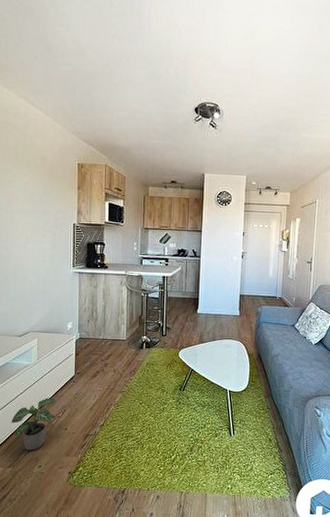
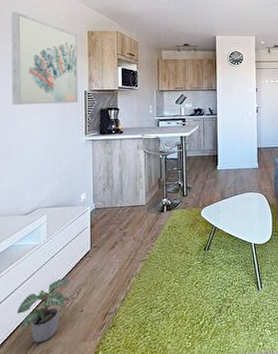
wall art: none [9,141,68,235] -> present [11,11,78,106]

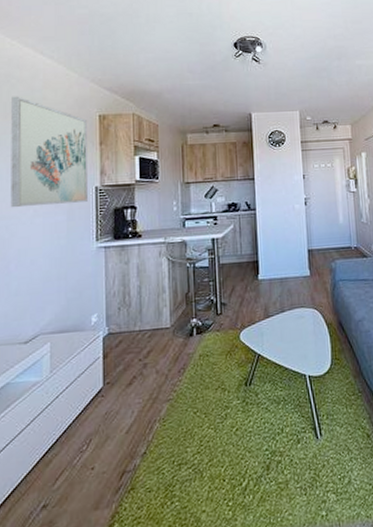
potted plant: present [16,278,70,343] -> none [12,425,79,512]

